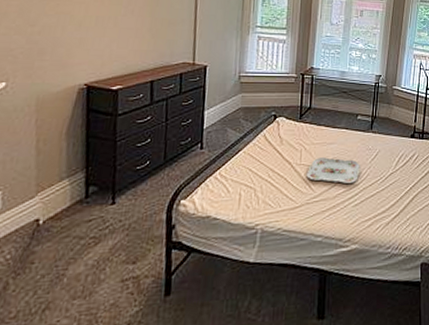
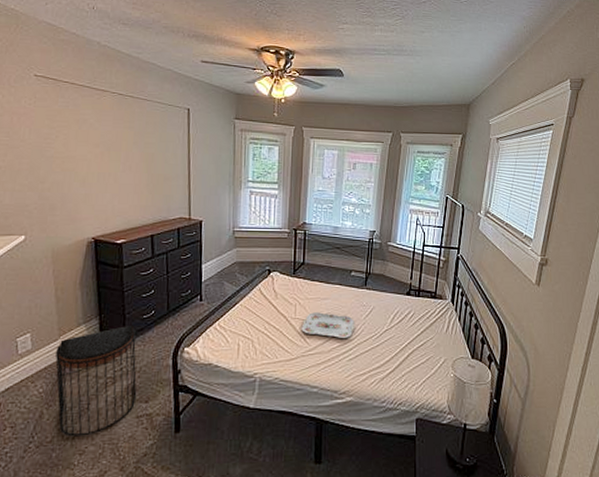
stool: none [27,178,127,310] -> present [55,326,137,437]

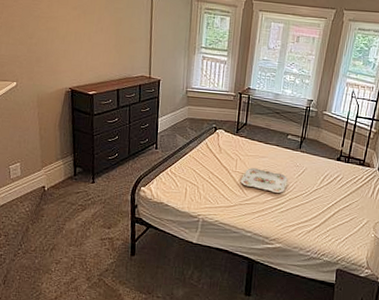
stool: present [55,326,137,437] -> none [39,164,102,250]

